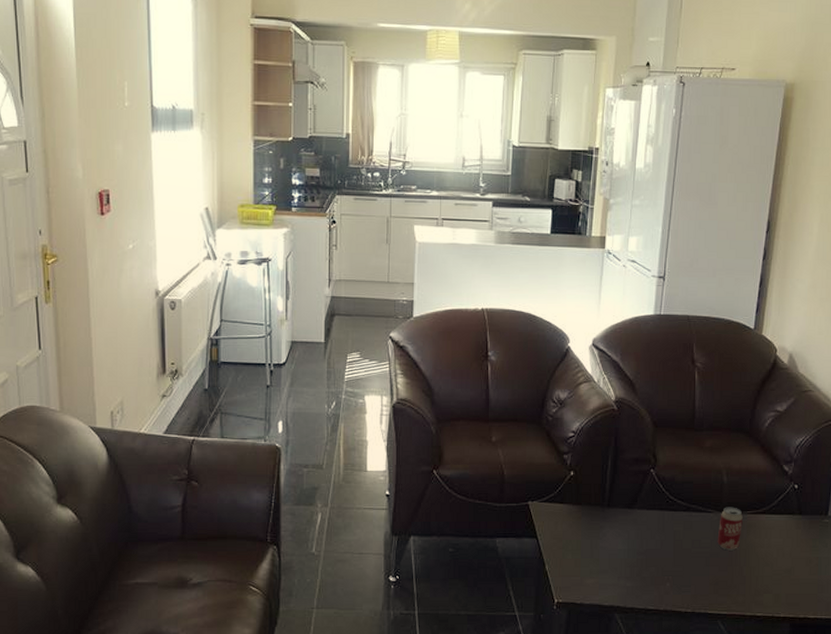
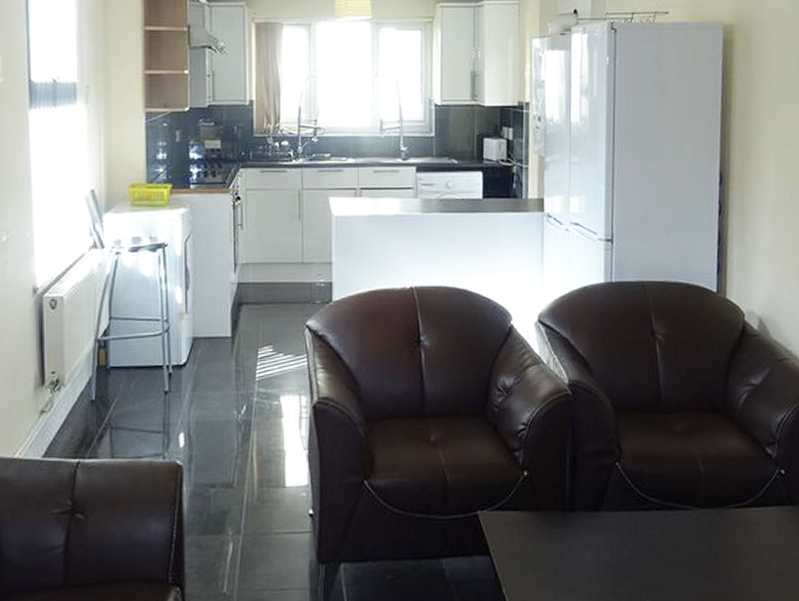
beverage can: present [717,507,743,551] -> none [699,501,727,555]

